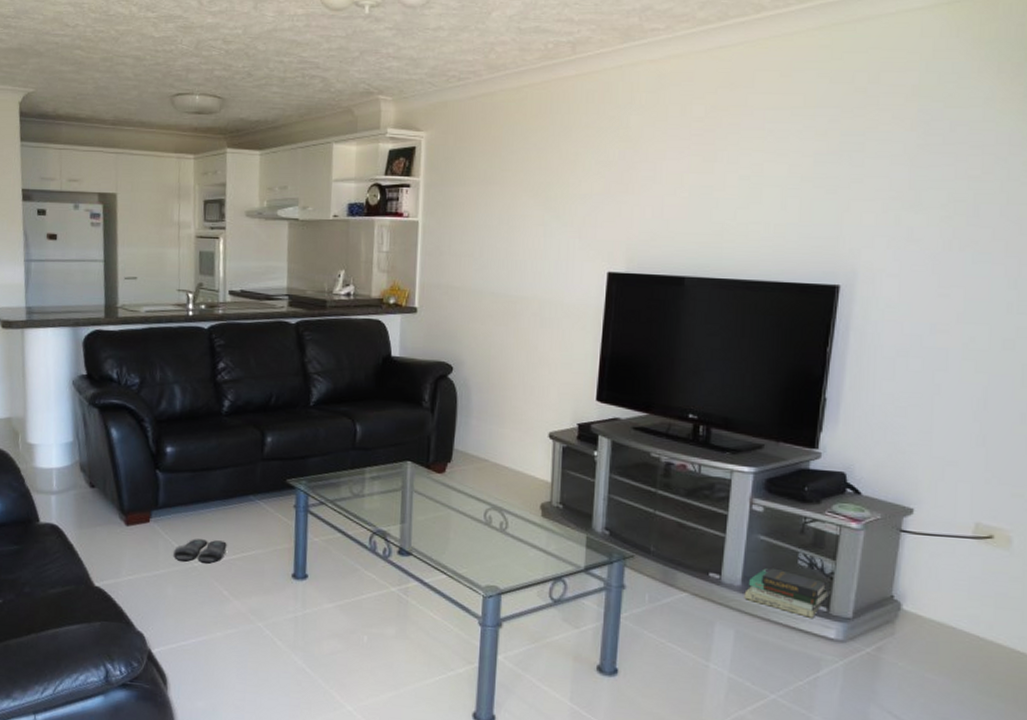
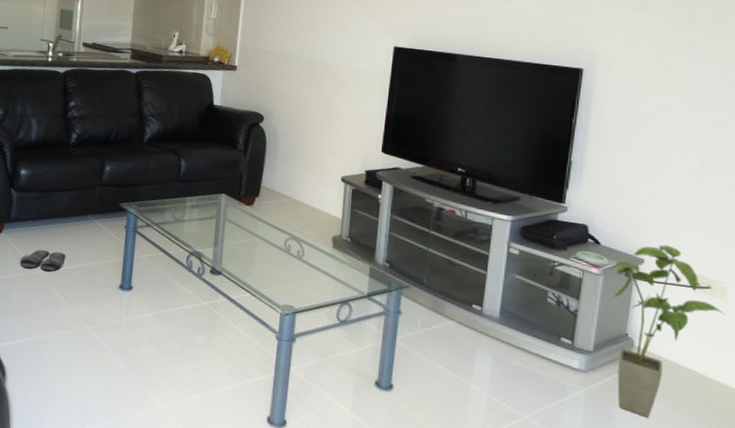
books: present [744,567,831,618] -> none [501,303,575,349]
house plant: none [874,490,1009,689] -> present [611,244,725,418]

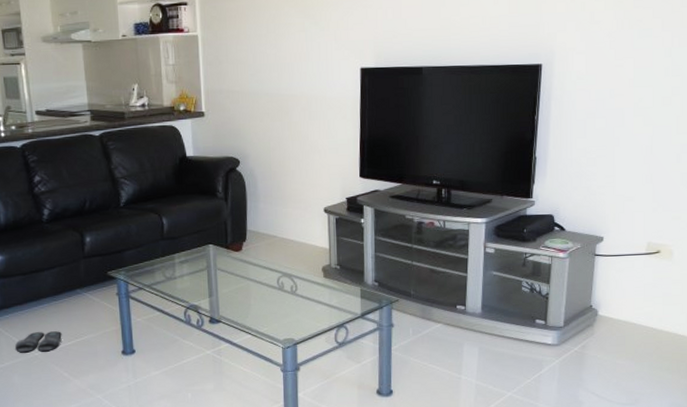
house plant: present [611,244,725,418] -> none [576,220,672,373]

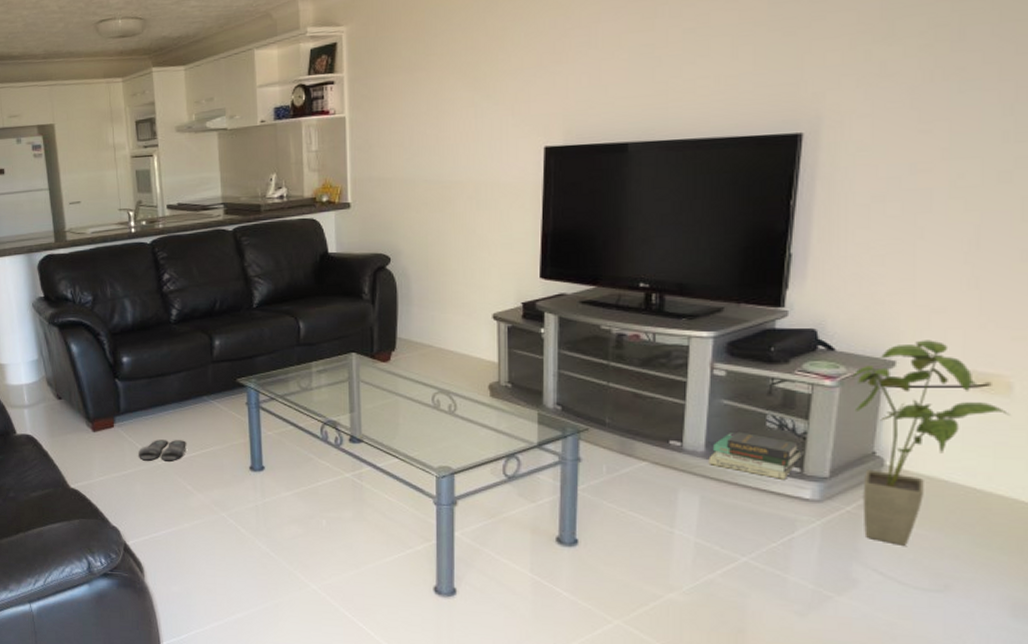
books: none [484,295,547,331] -> present [708,431,804,479]
house plant: none [576,220,672,373] -> present [850,340,1010,546]

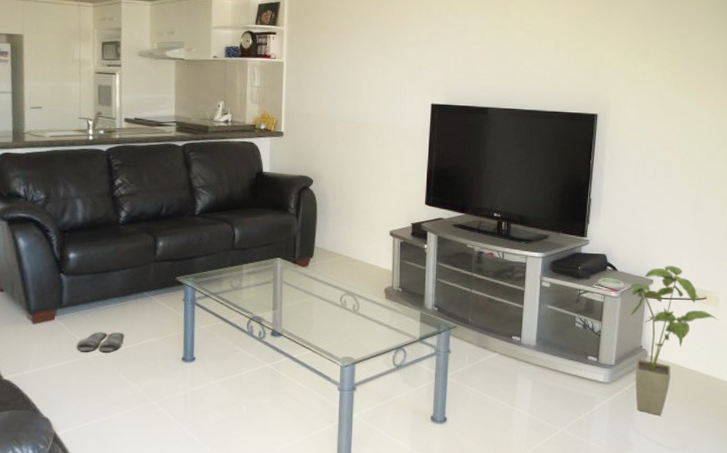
books: present [708,431,804,479] -> none [538,330,599,367]

